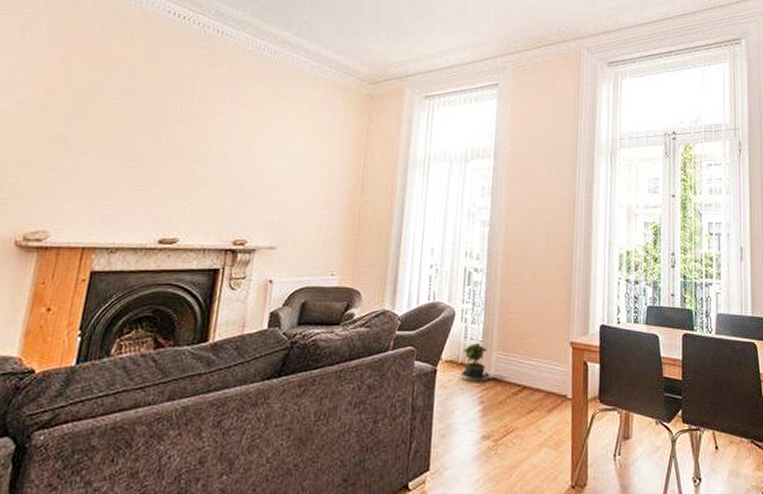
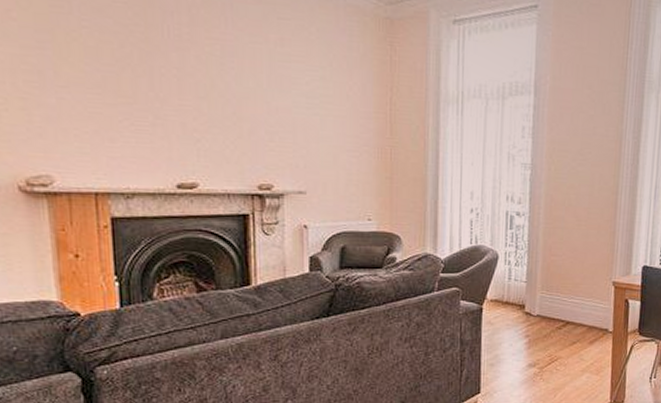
potted plant: present [458,342,490,383] -> none [504,282,534,320]

